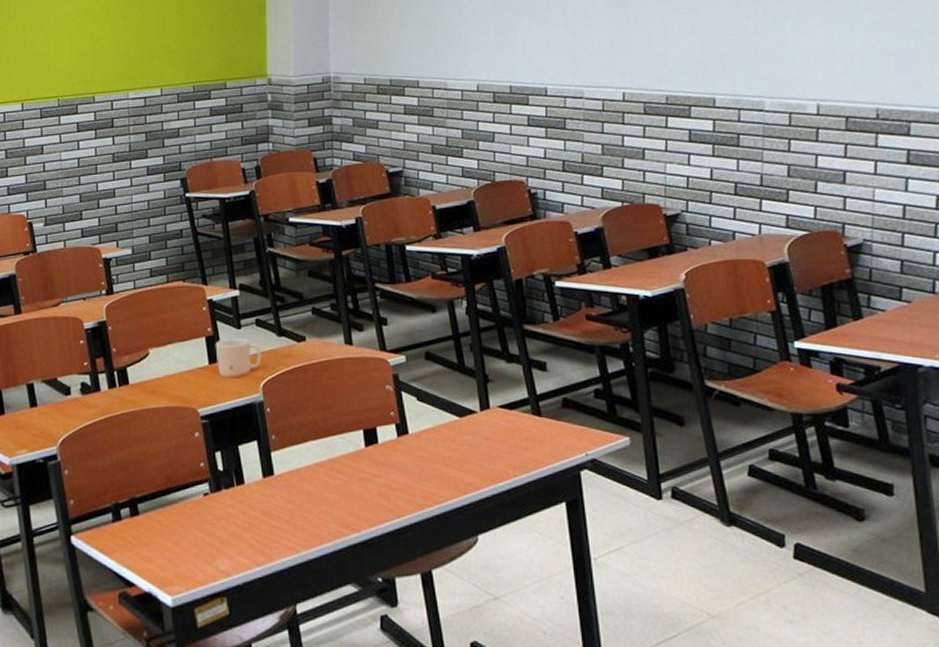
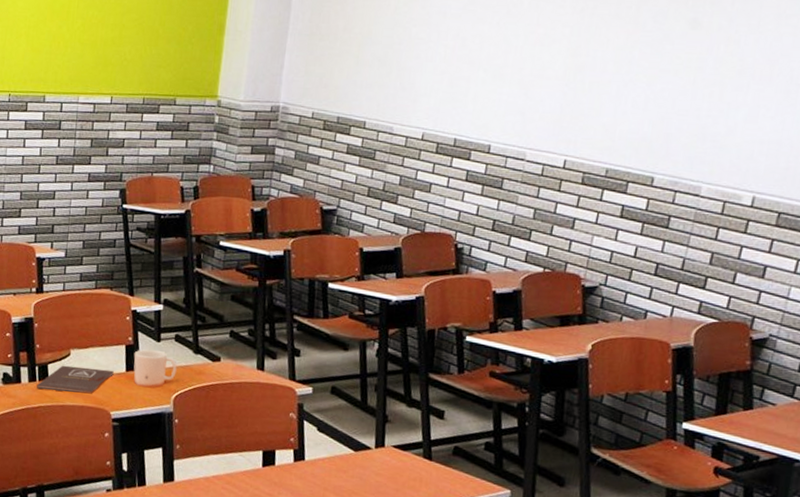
book: none [117,365,196,394] -> present [37,365,114,394]

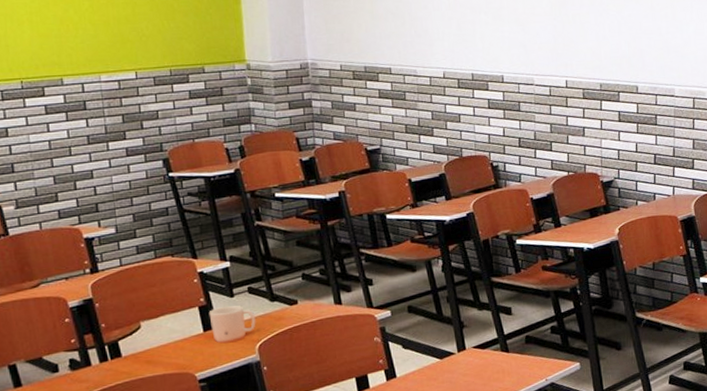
book: present [37,365,114,394] -> none [110,333,191,367]

